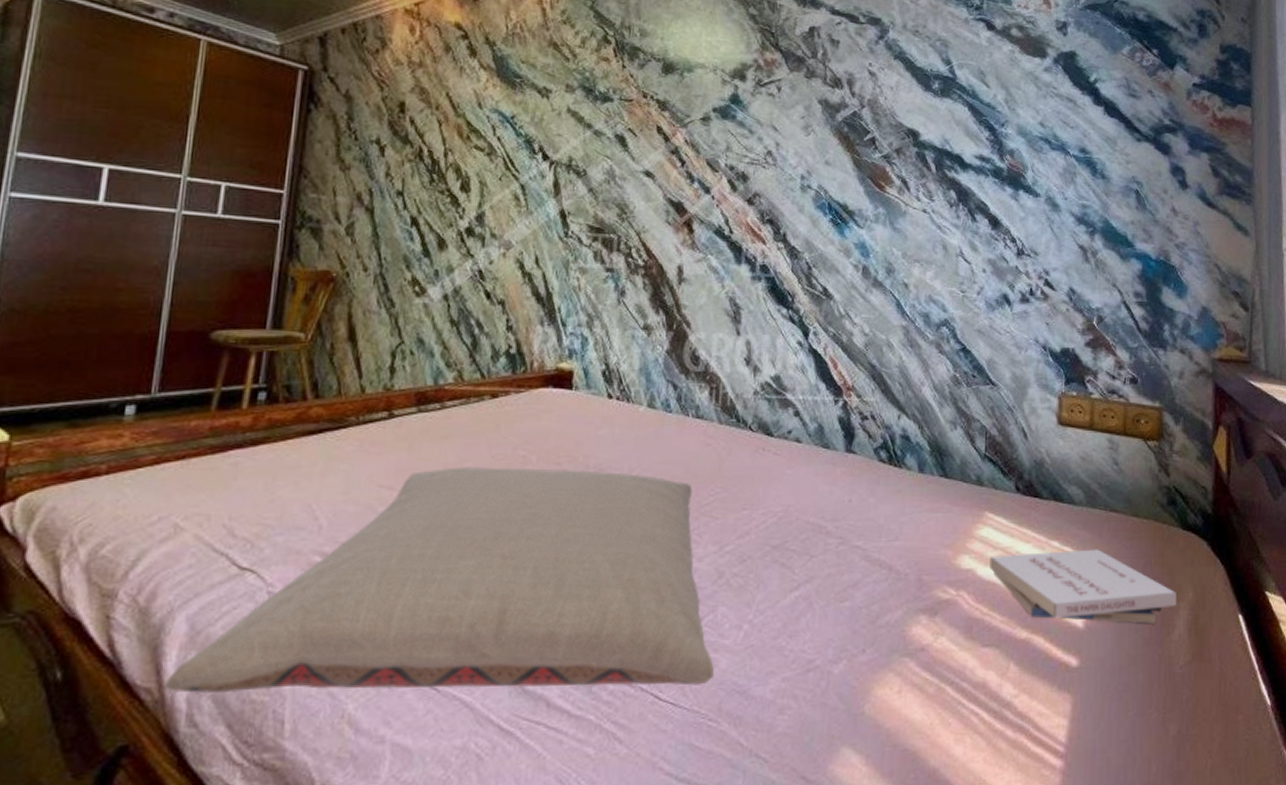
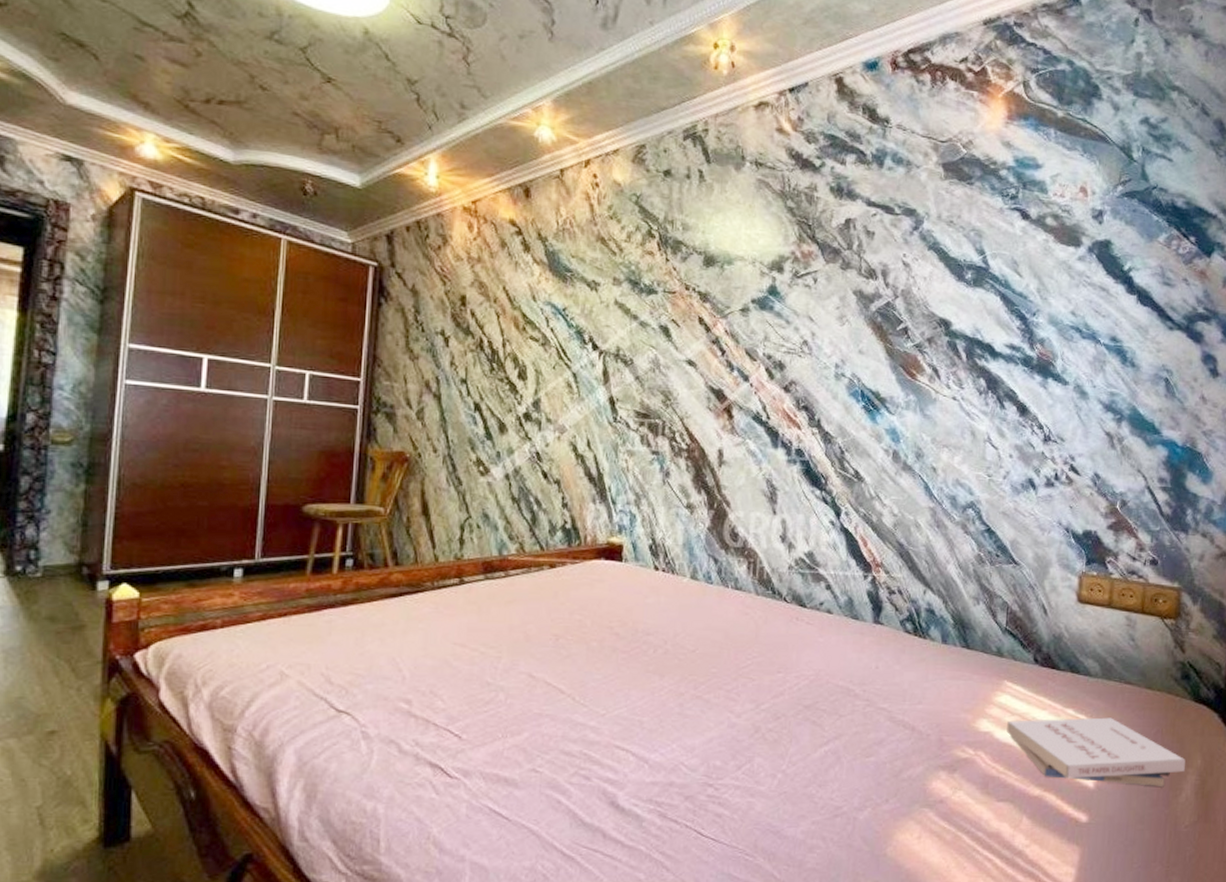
pillow: present [164,467,714,693] -> none [279,628,751,825]

